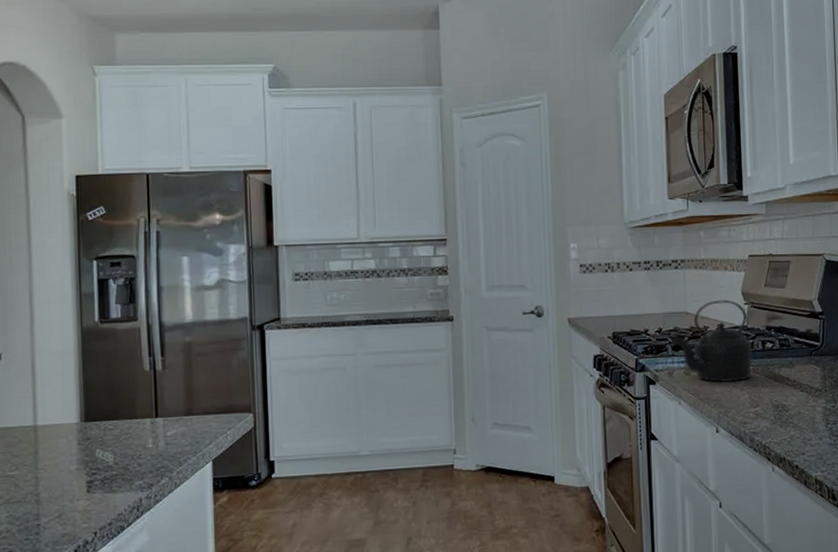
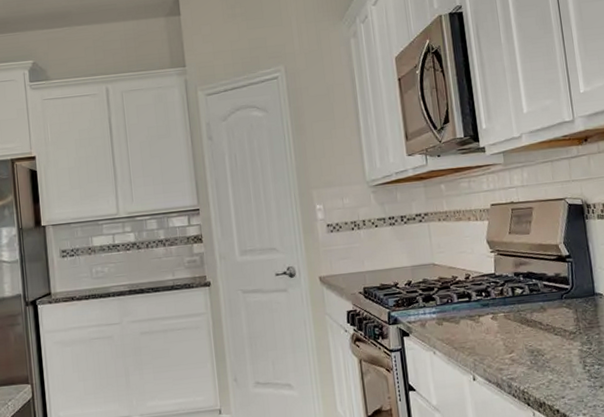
kettle: present [670,299,752,382] -> none [420,249,504,331]

